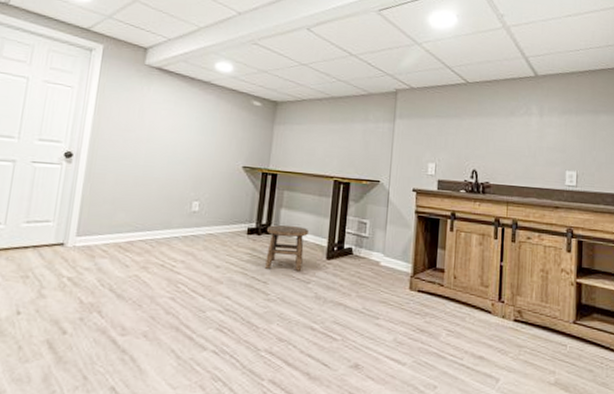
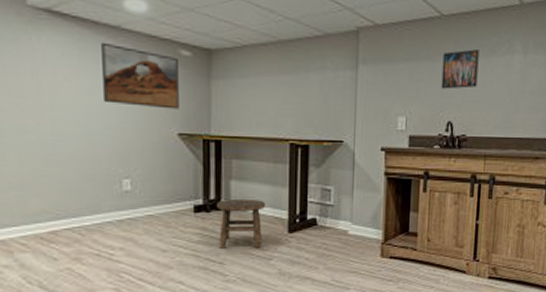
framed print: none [189,93,250,147] -> present [101,42,179,110]
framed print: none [467,110,500,143] -> present [441,49,479,89]

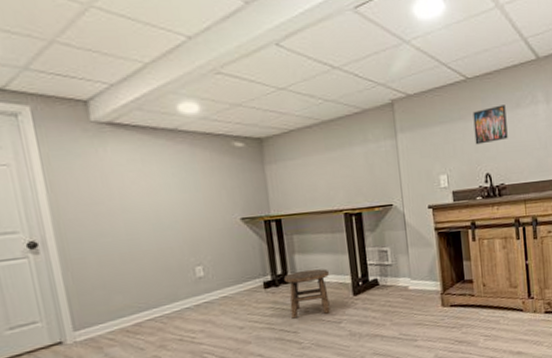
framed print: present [101,42,179,110] -> none [161,144,239,200]

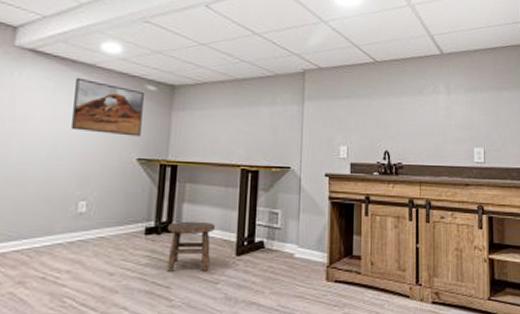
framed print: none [161,144,239,200] -> present [72,77,144,137]
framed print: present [473,105,508,145] -> none [377,89,409,123]

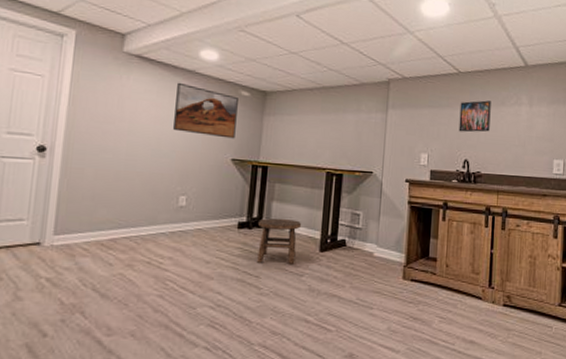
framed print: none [377,89,409,123] -> present [458,100,491,133]

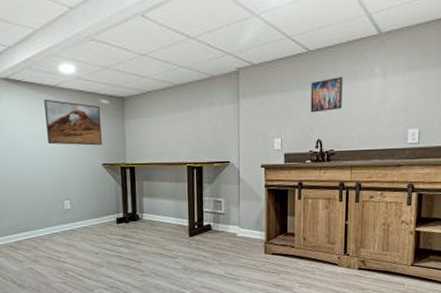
stool: present [257,218,302,264] -> none [133,211,171,250]

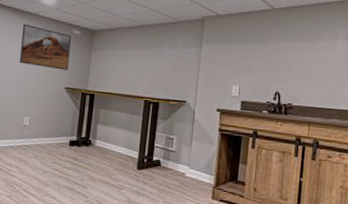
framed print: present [310,77,343,113] -> none [270,35,306,66]

